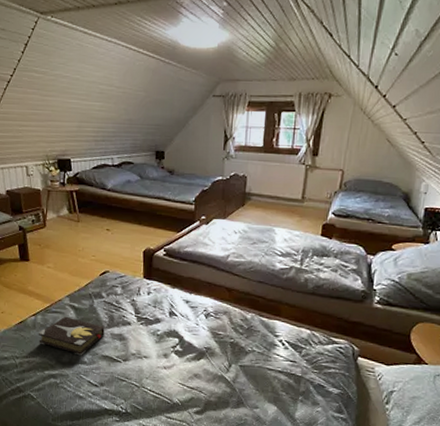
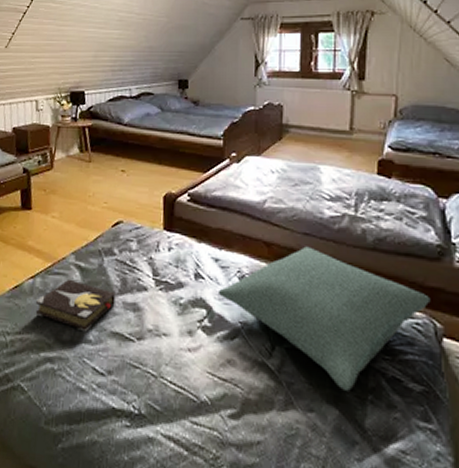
pillow: none [187,291,352,394] -> present [217,246,431,391]

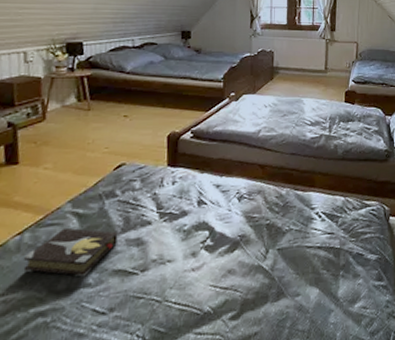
pillow: present [217,246,431,391] -> none [219,164,381,272]

